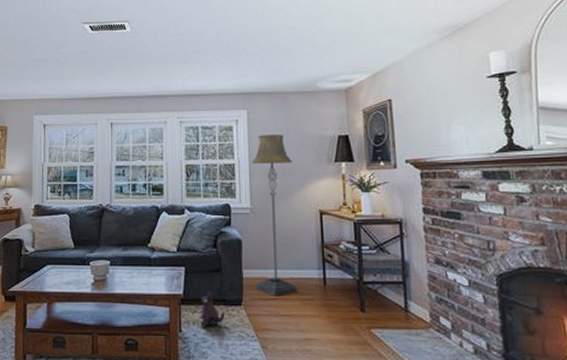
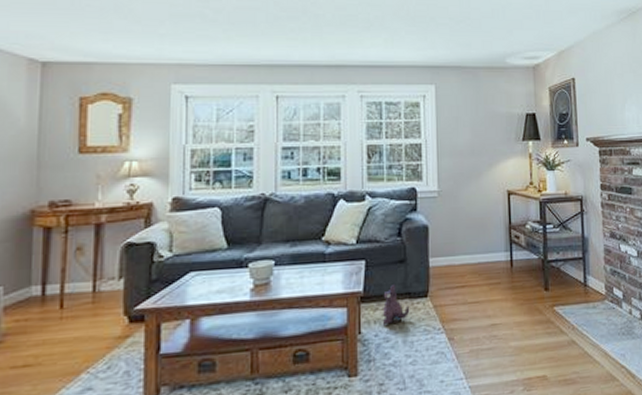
floor lamp: present [252,135,298,295] -> none [440,112,485,283]

